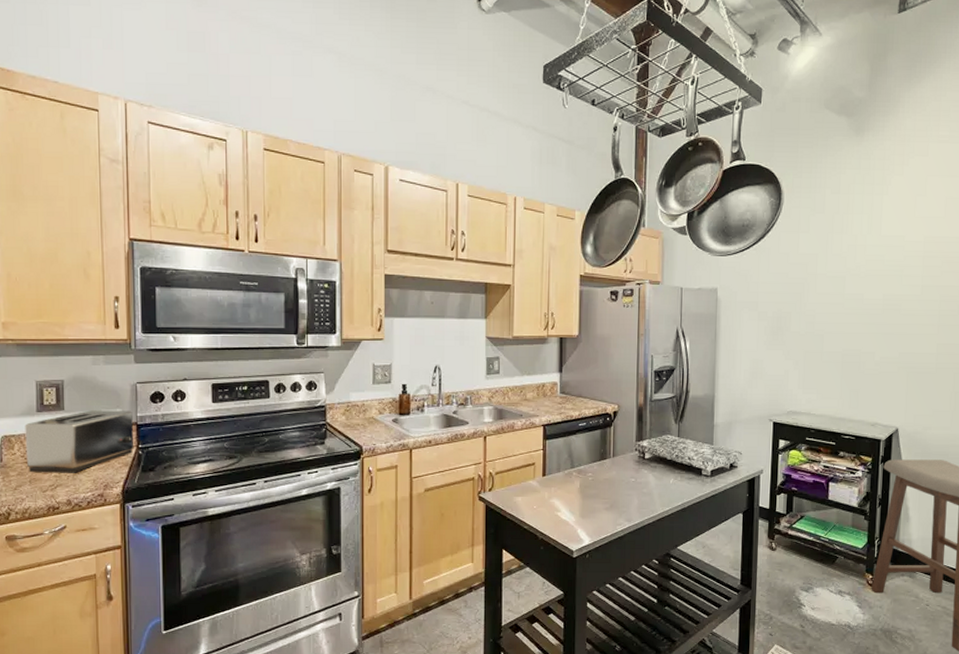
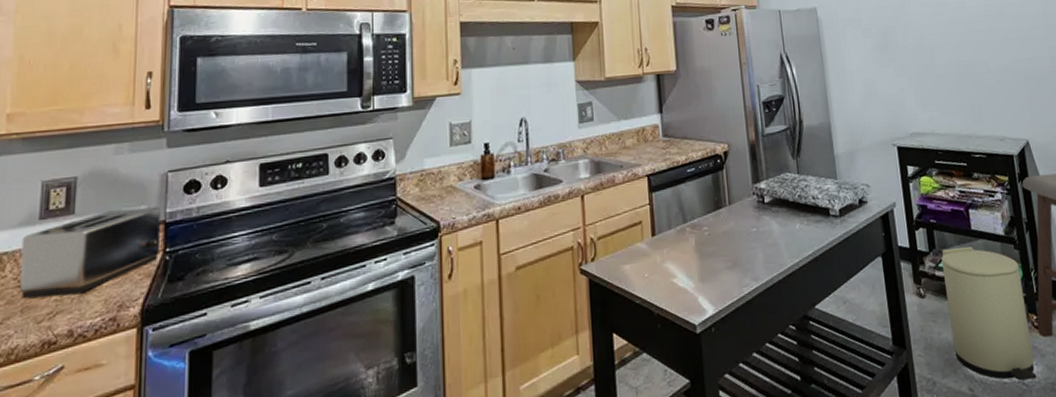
pedal bin: none [793,513,866,625] -> present [940,246,1037,381]

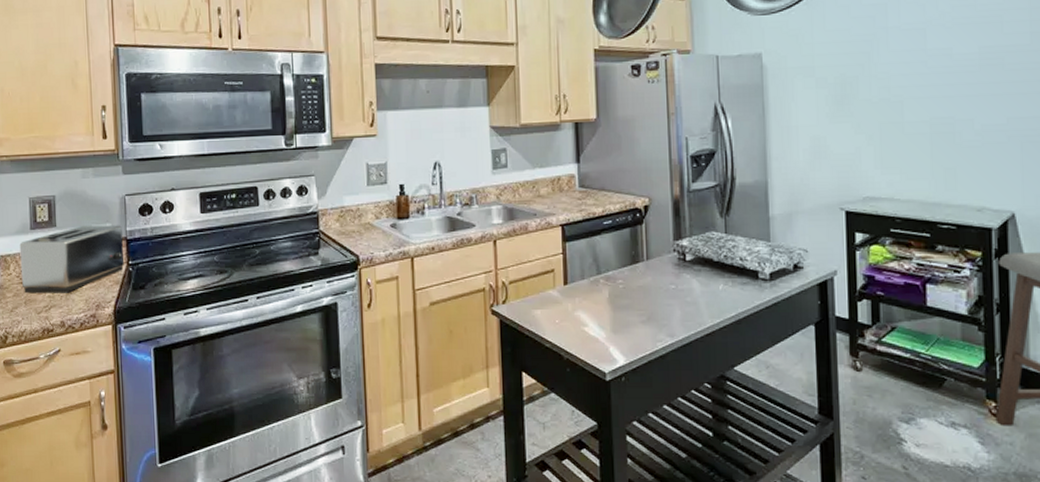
pedal bin: present [940,246,1037,381] -> none [885,323,987,467]

